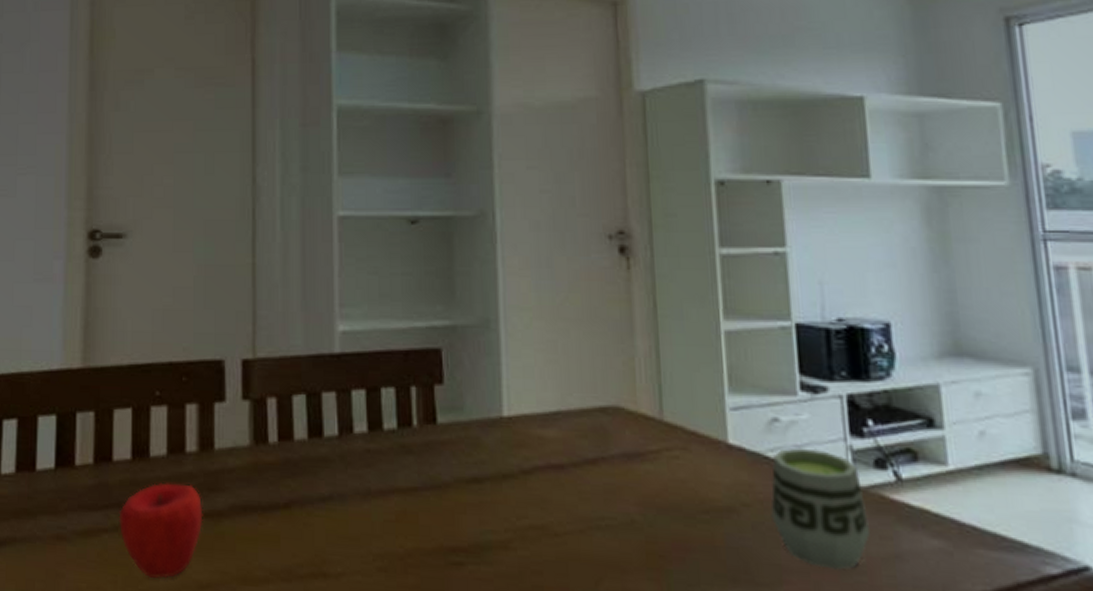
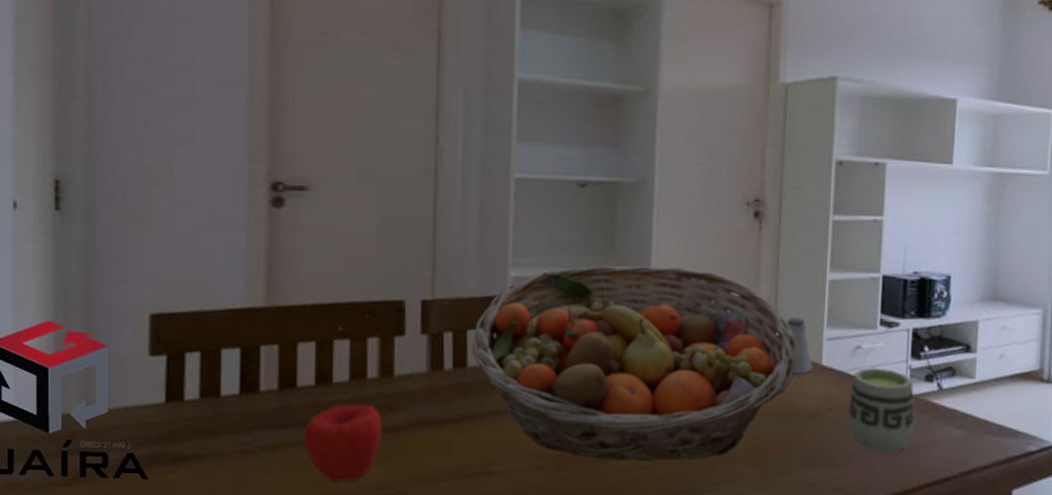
fruit basket: none [298,315,696,569] -> present [471,265,799,461]
saltshaker: none [667,378,716,455] -> present [776,316,812,374]

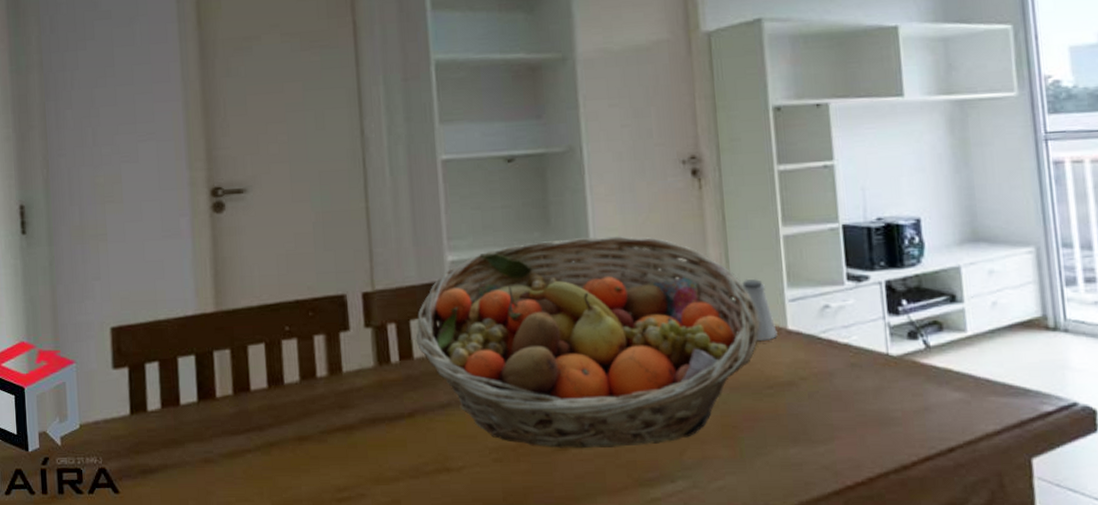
apple: present [303,404,383,482] -> none [260,404,337,487]
cup: present [847,367,915,454] -> none [823,327,904,424]

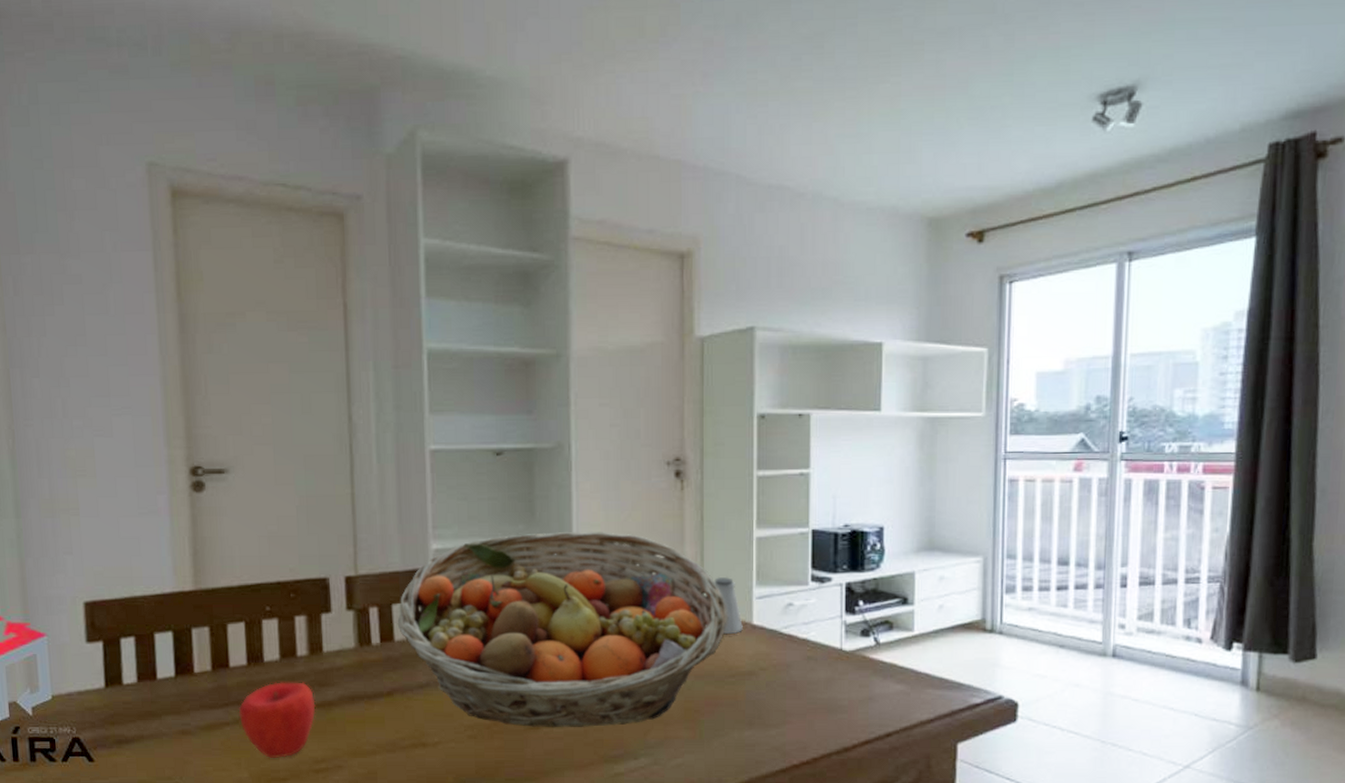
apple: none [260,404,337,487] -> present [238,682,316,758]

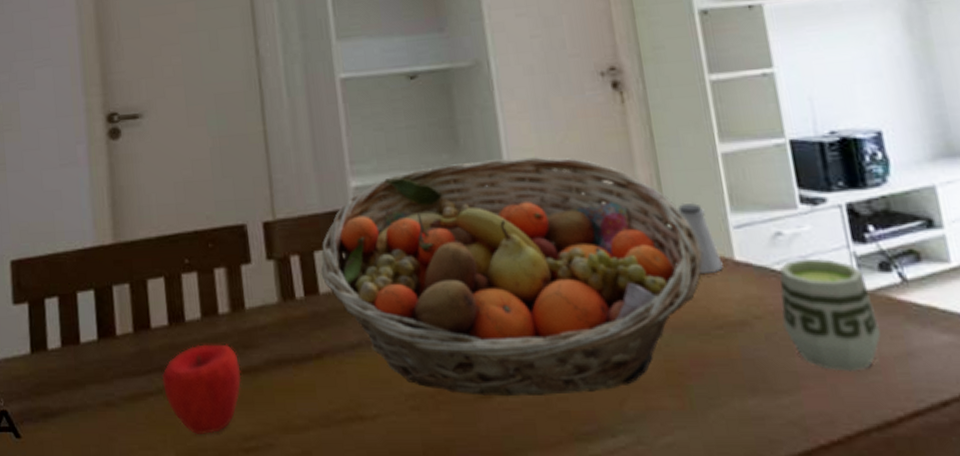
cup: none [781,624,852,711] -> present [779,258,881,372]

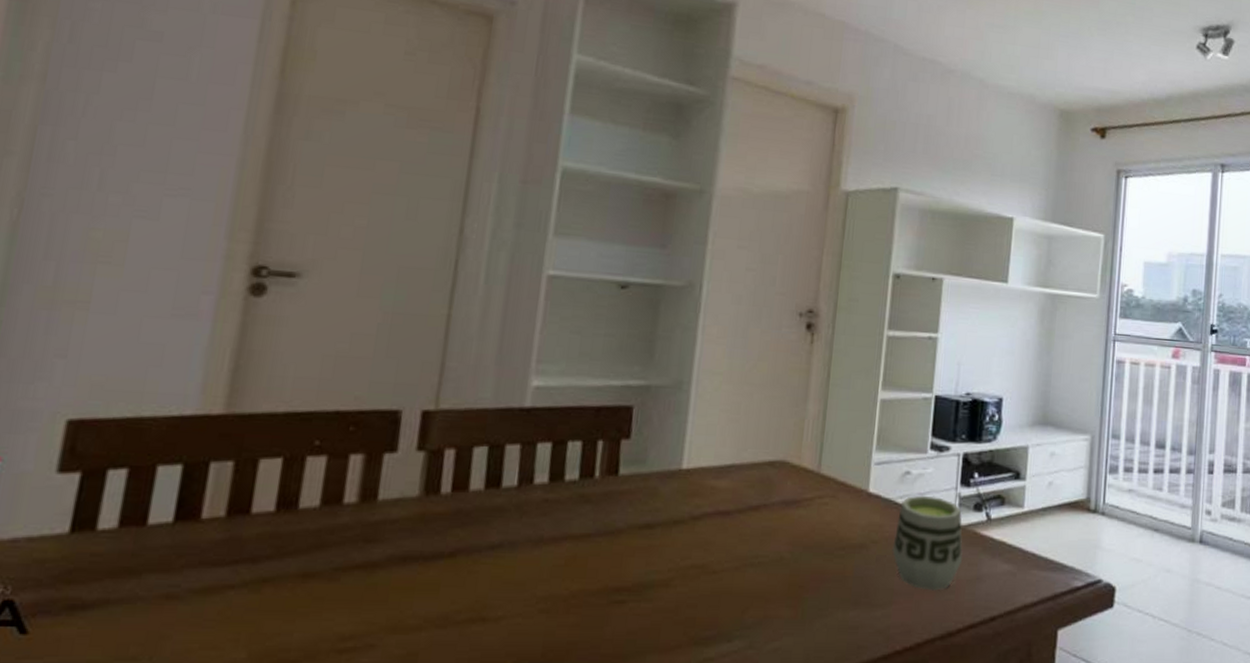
apple: present [161,344,242,434] -> none [249,535,356,633]
fruit basket: present [321,157,703,397] -> none [476,376,845,603]
saltshaker: present [676,202,723,273] -> none [820,438,859,501]

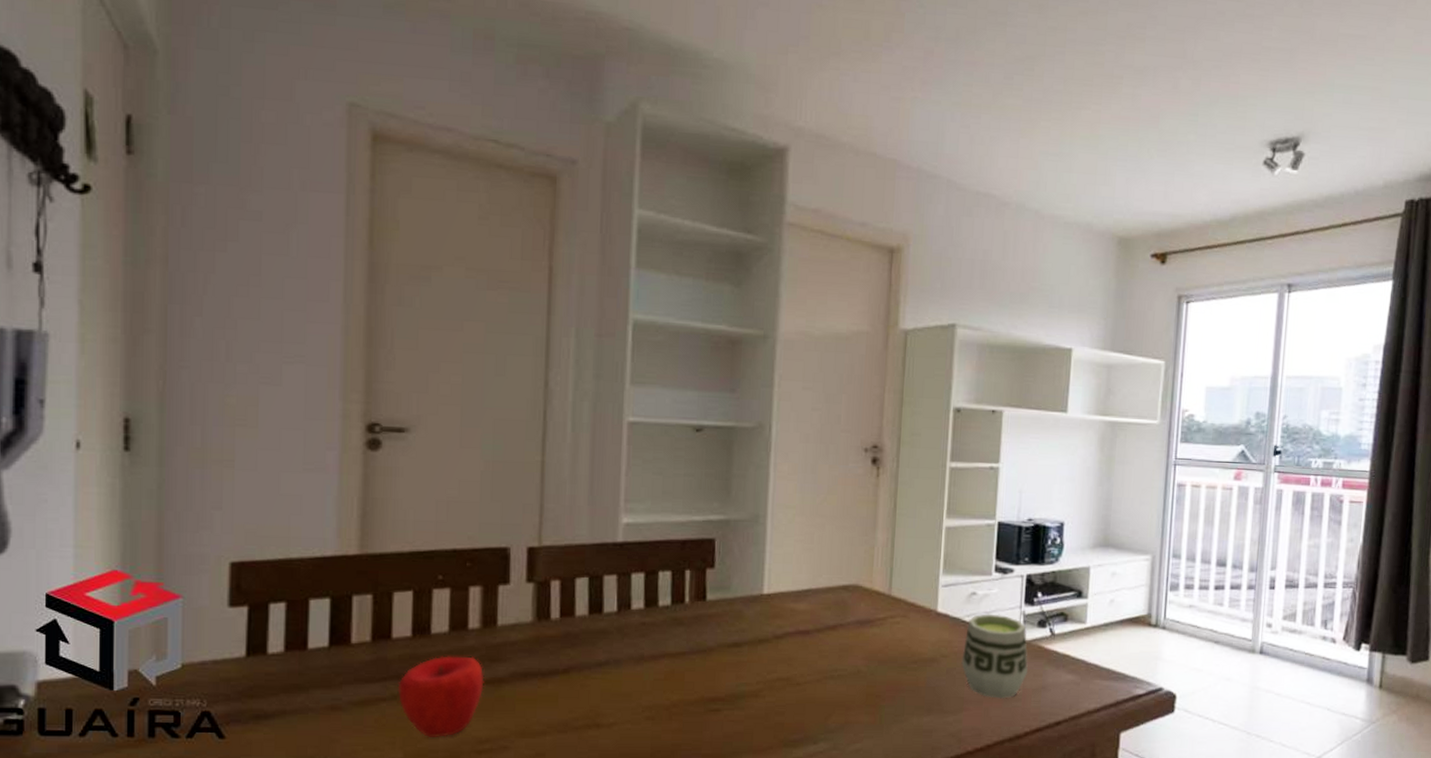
apple: none [249,535,356,633] -> present [397,656,484,737]

